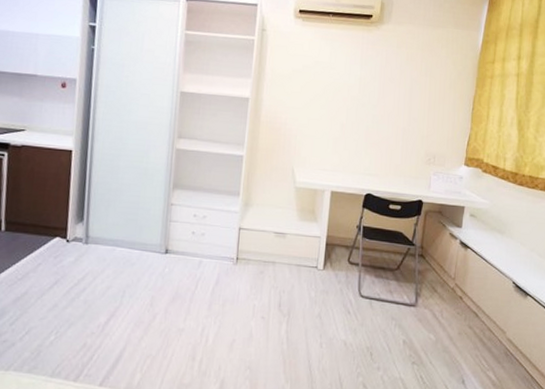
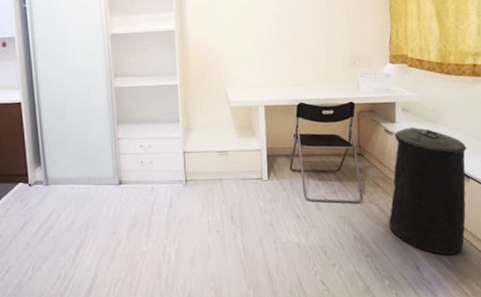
trash can: none [440,233,529,373] -> present [388,126,467,256]

